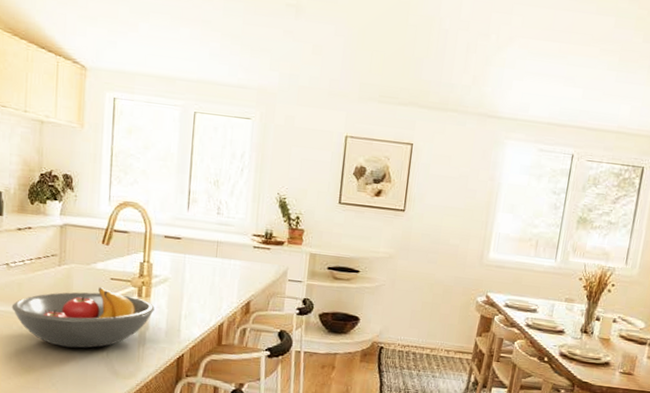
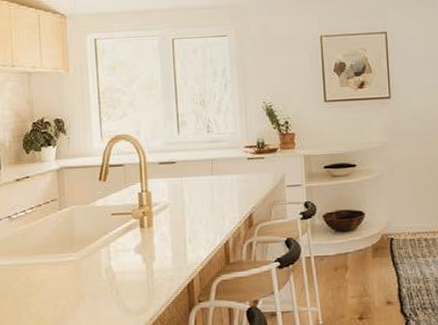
fruit bowl: present [11,287,155,349] -> none [17,224,158,292]

